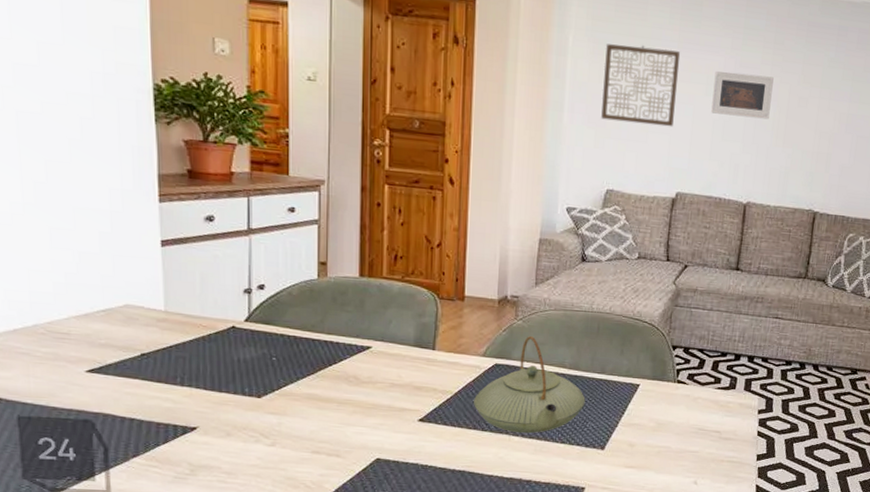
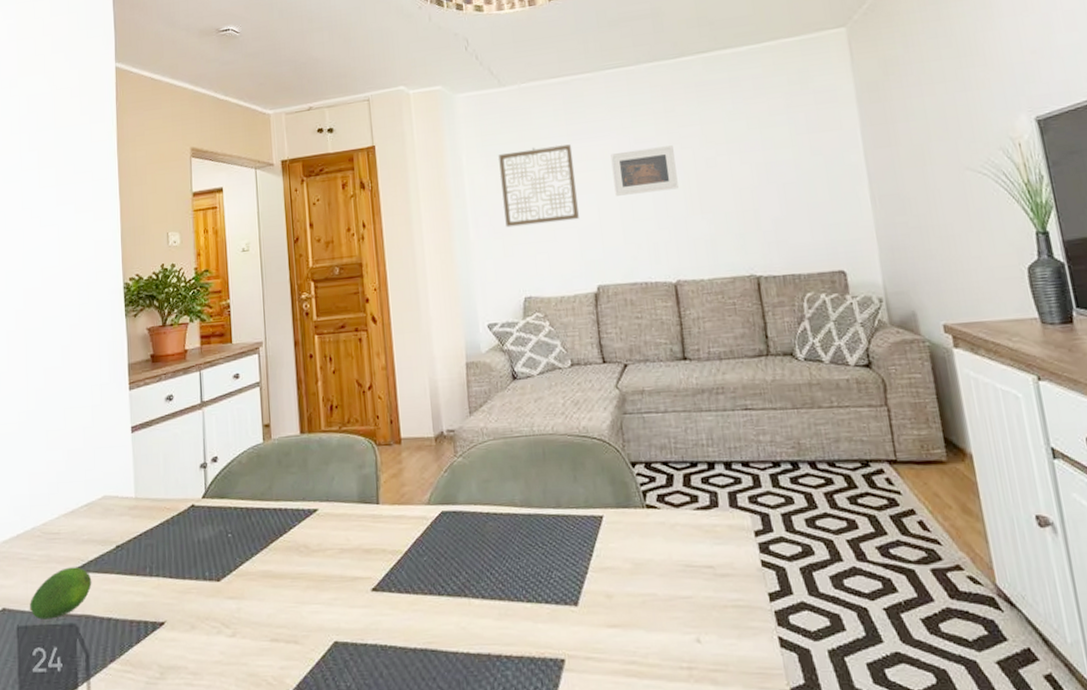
fruit: none [33,367,111,413] -> present [30,567,92,620]
teapot: present [473,336,586,434] -> none [424,474,546,594]

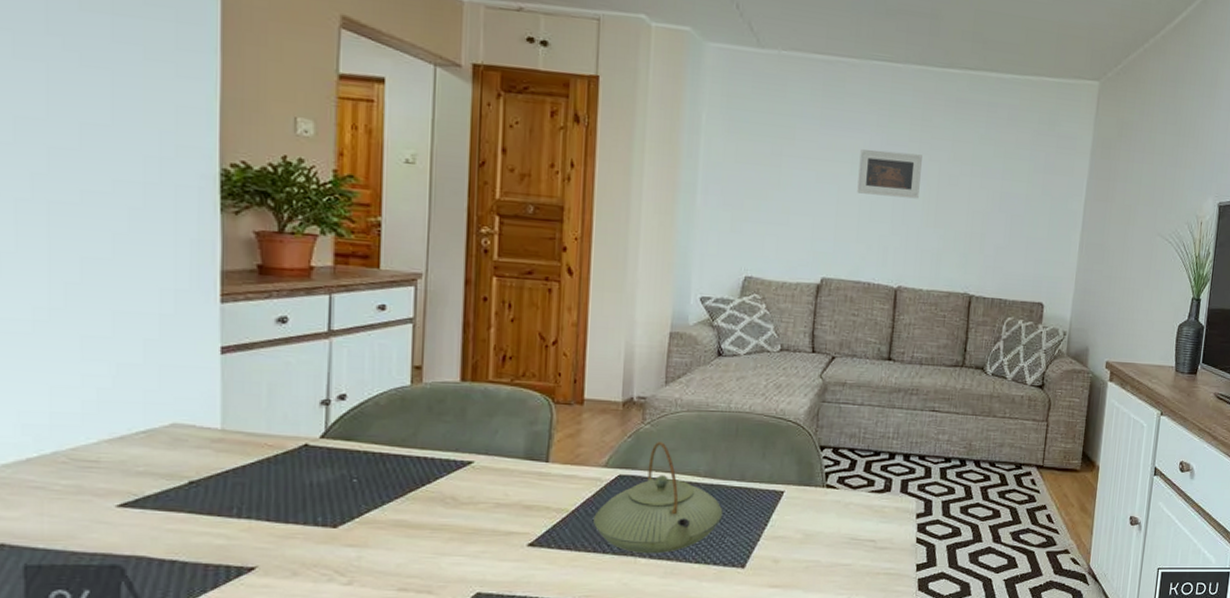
fruit: present [30,567,92,620] -> none [46,501,149,559]
teapot: none [424,474,546,594] -> present [592,442,723,554]
wall art: present [498,144,579,228] -> none [738,121,823,209]

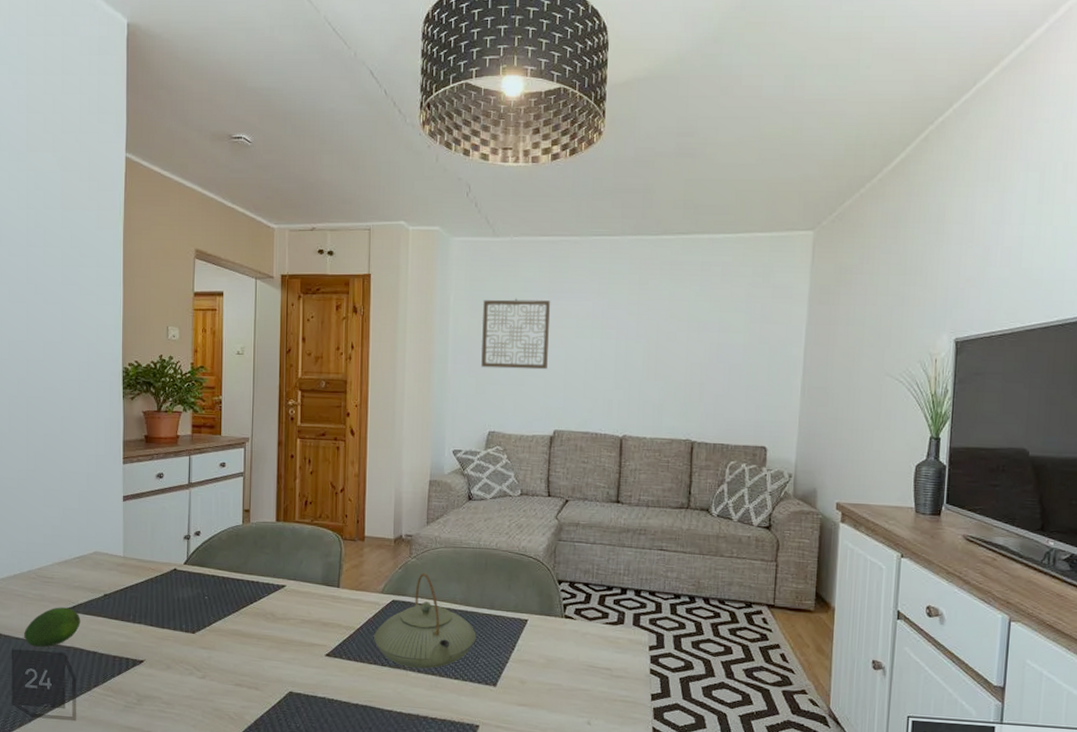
fruit: none [46,501,149,559] -> present [24,607,81,647]
wall art: none [738,121,823,209] -> present [481,298,551,370]
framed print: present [857,149,922,199] -> none [583,314,641,356]

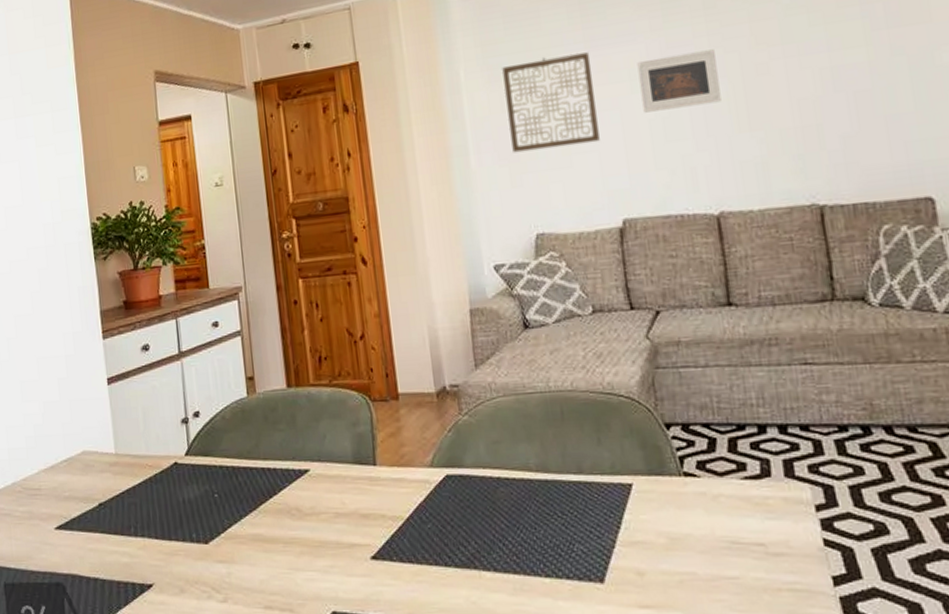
fruit: present [24,607,81,647] -> none [15,524,76,577]
teapot: present [373,573,477,669] -> none [428,434,566,567]
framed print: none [583,314,641,356] -> present [637,49,722,113]

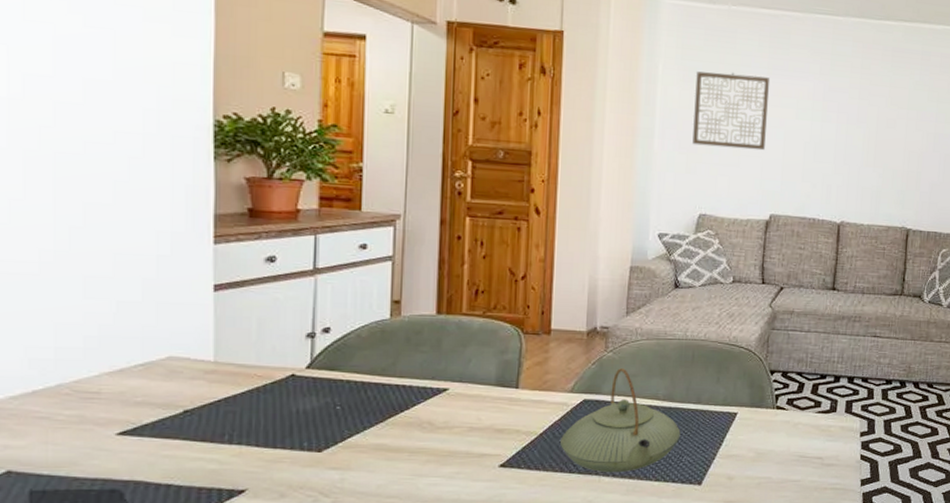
teapot: none [428,434,566,567] -> present [559,368,681,473]
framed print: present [637,49,722,113] -> none [802,95,862,141]

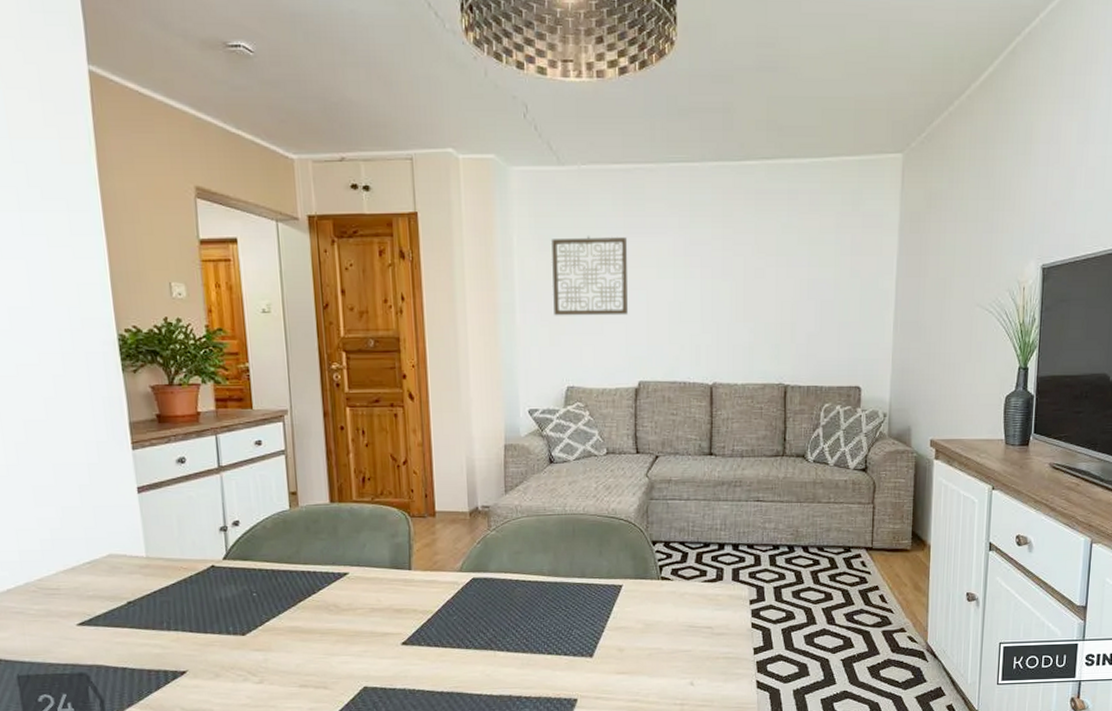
teapot: present [559,368,681,473] -> none [454,546,568,648]

